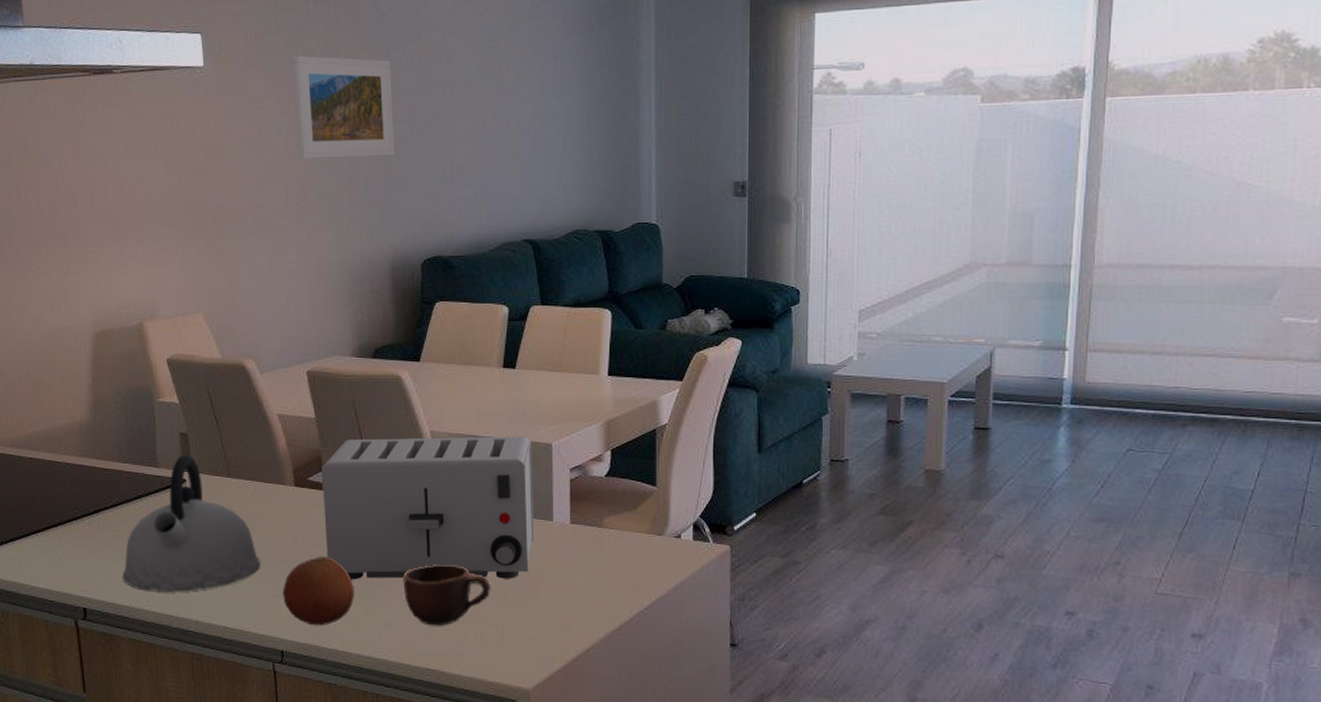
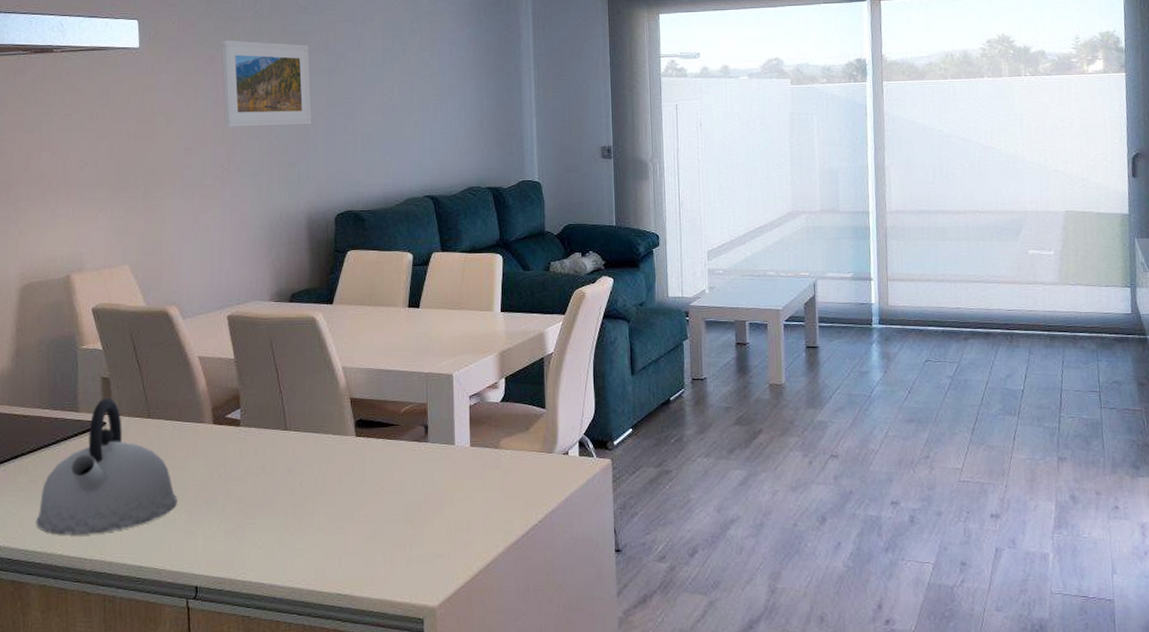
fruit: present [283,557,354,626] -> none [199,490,269,559]
toaster: present [321,436,535,580] -> none [239,369,438,511]
mug: present [403,564,490,626] -> none [316,490,398,552]

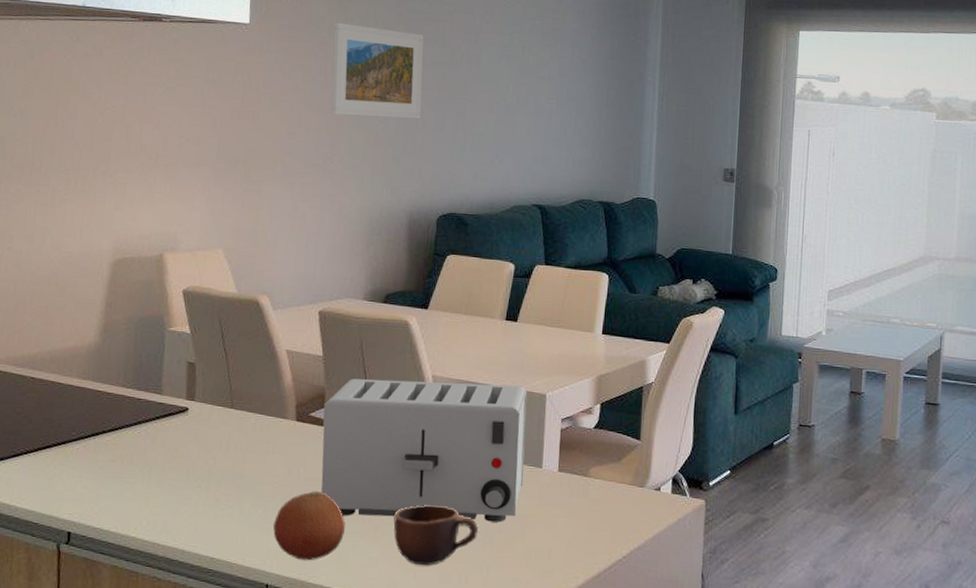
kettle: present [36,397,177,535] -> none [112,383,254,520]
fruit: none [199,490,269,559] -> present [273,491,345,561]
toaster: none [239,369,438,511] -> present [321,378,527,523]
mug: none [316,490,398,552] -> present [393,505,478,566]

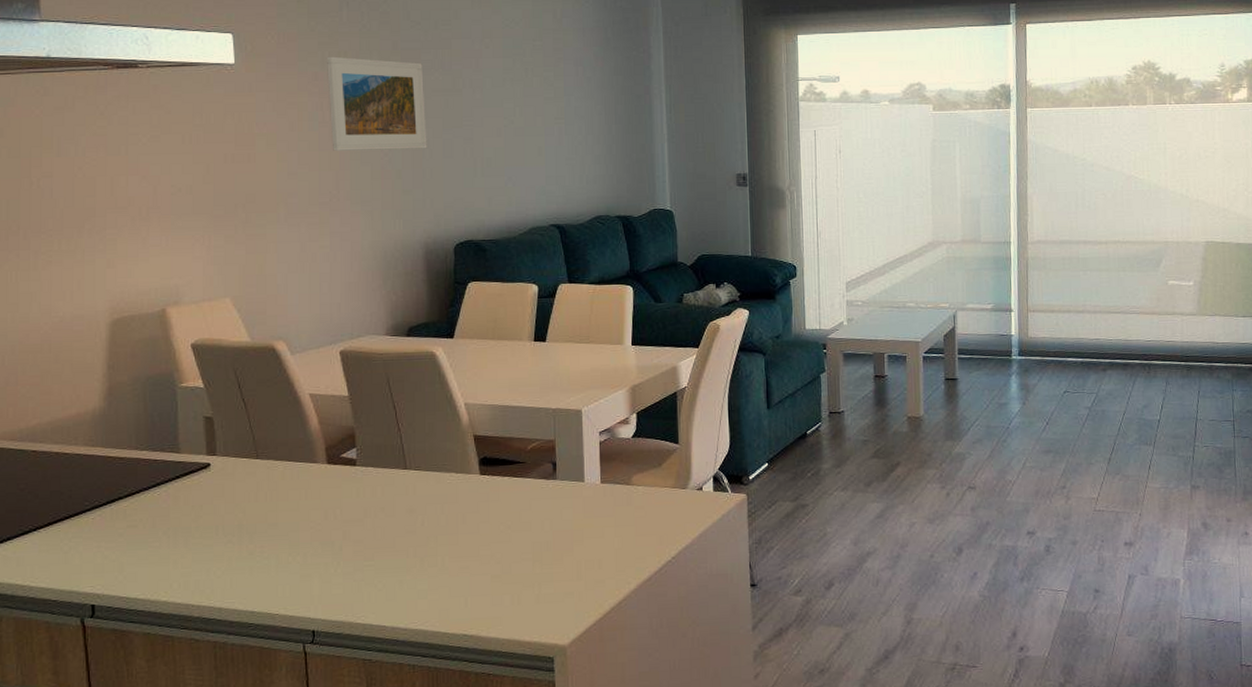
fruit: present [273,491,345,561] -> none [314,532,389,602]
toaster: present [321,378,527,523] -> none [355,404,567,553]
mug: present [393,505,478,566] -> none [439,530,526,592]

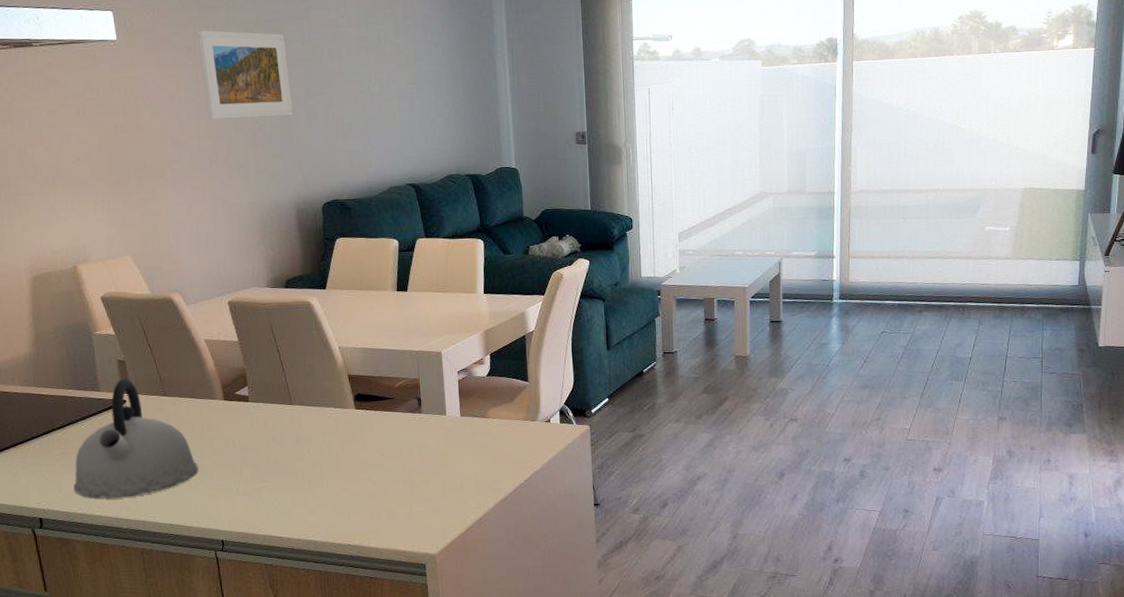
kettle: none [137,438,290,581] -> present [73,378,198,499]

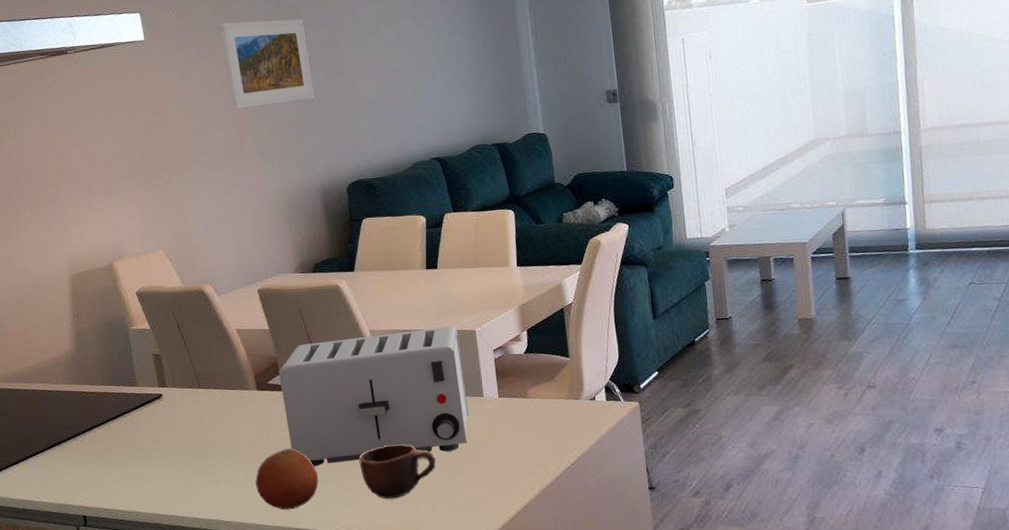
kettle: present [73,378,198,499] -> none [114,372,234,495]
fruit: none [219,458,283,517] -> present [255,448,319,510]
toaster: none [246,347,432,476] -> present [278,326,469,467]
mug: none [323,456,398,509] -> present [359,444,436,500]

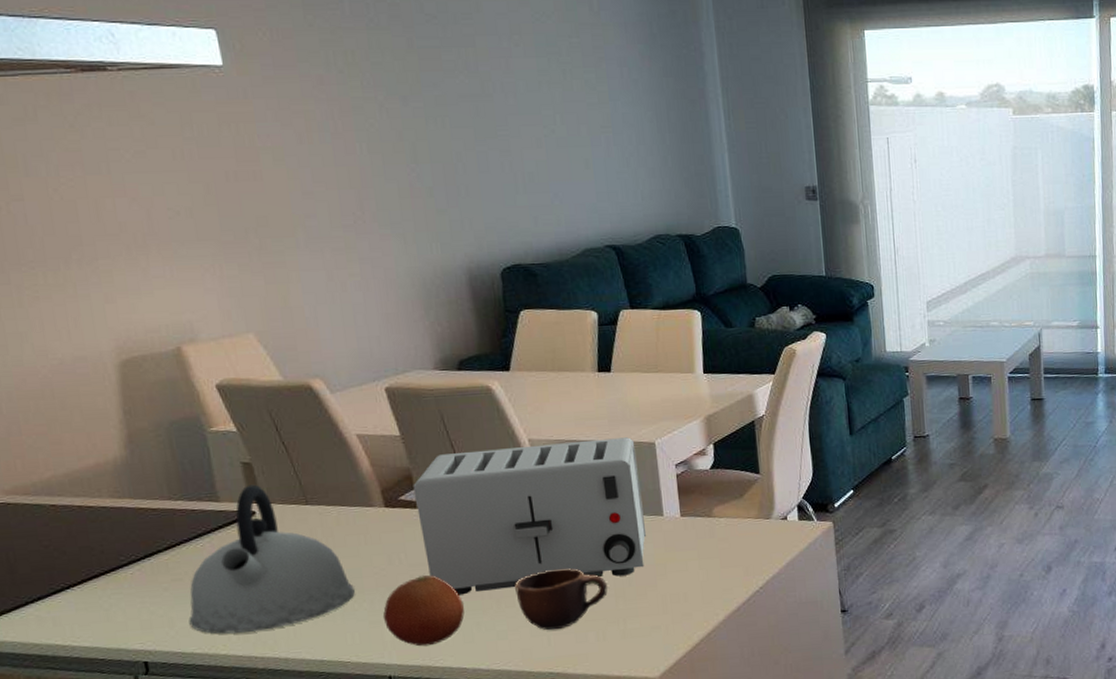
kettle: none [114,372,234,495] -> present [188,484,355,634]
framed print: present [219,18,315,110] -> none [330,56,460,166]

